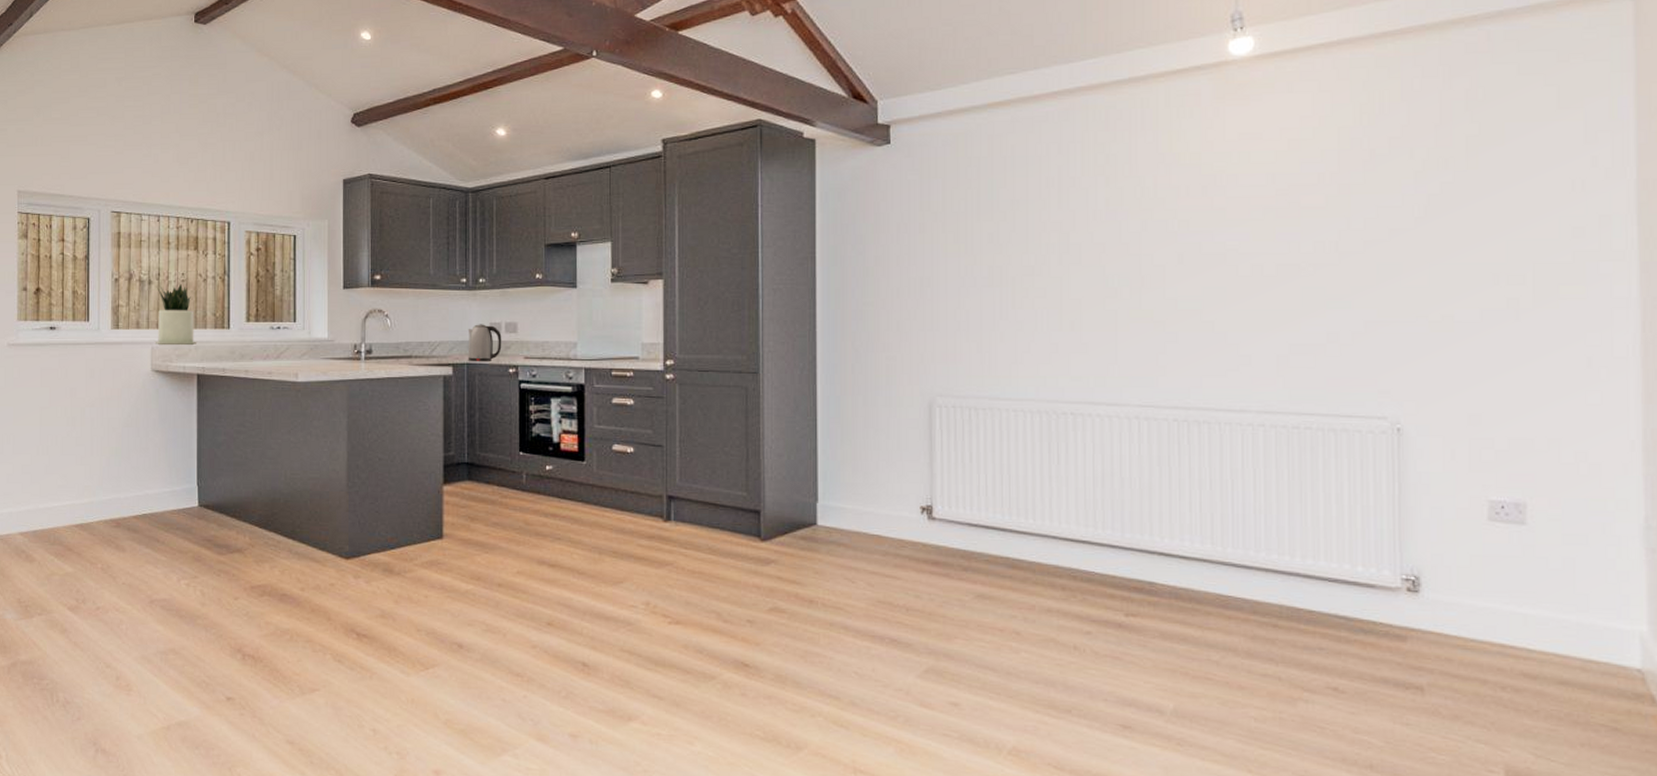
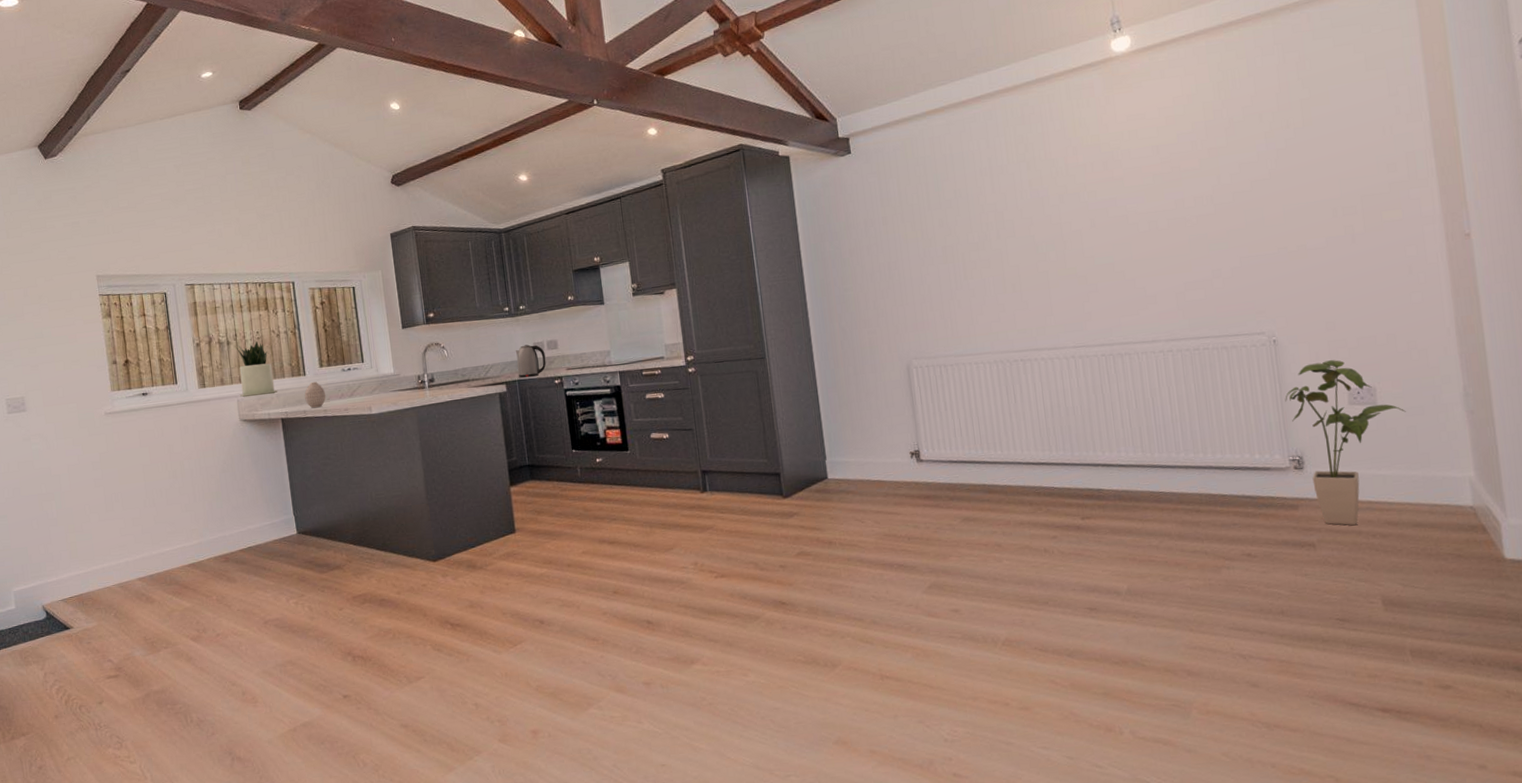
vase: none [226,337,249,367] -> present [304,382,326,409]
house plant: none [1404,462,1563,672] -> present [1285,360,1406,526]

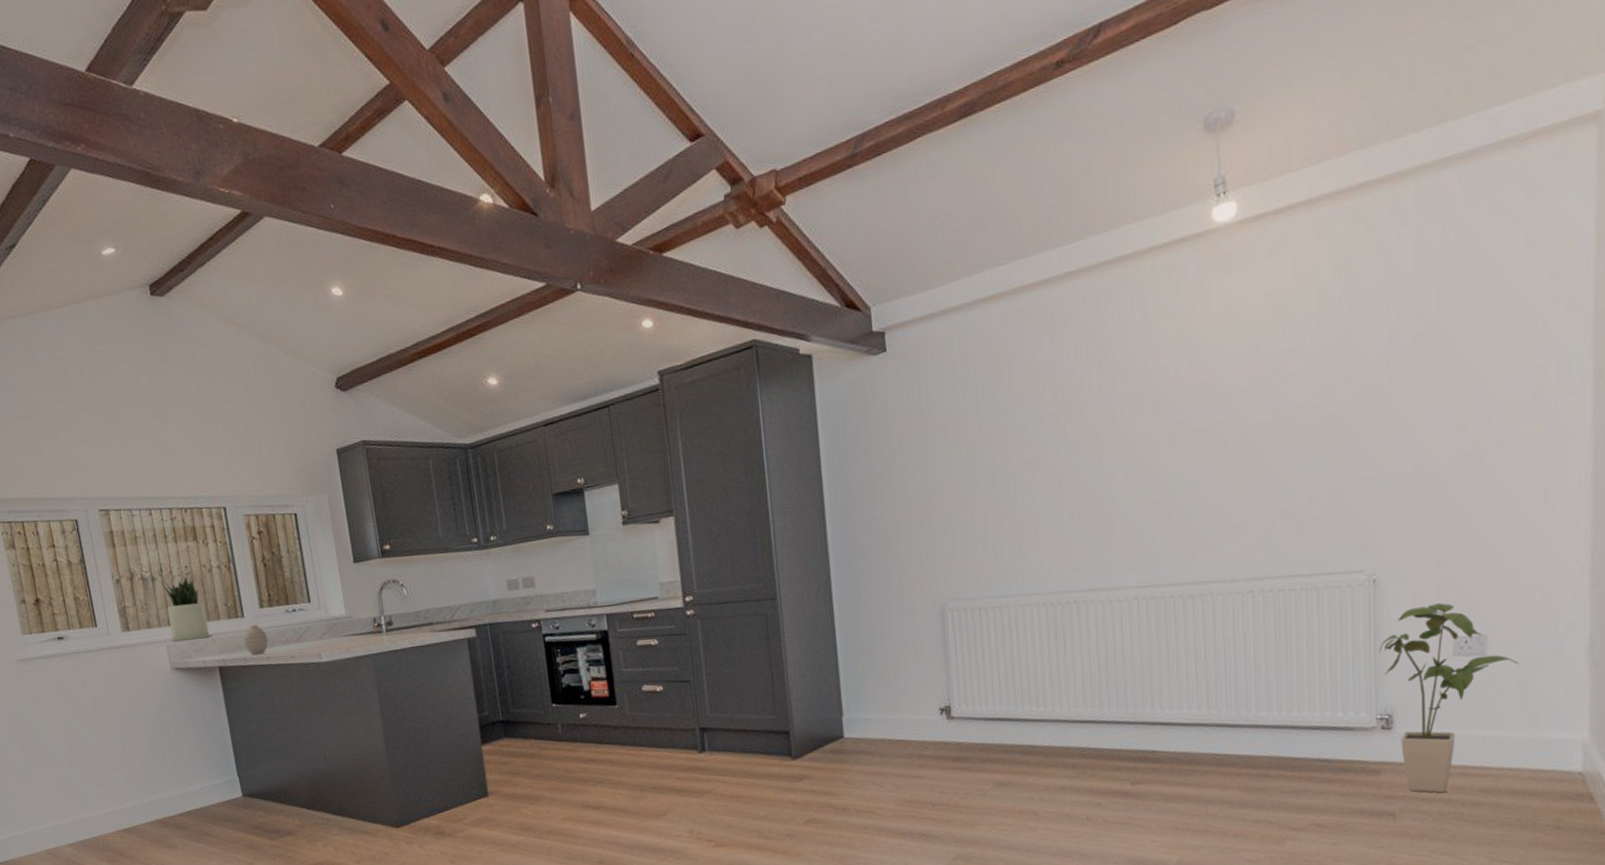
kettle: present [515,344,546,379] -> none [485,582,522,622]

